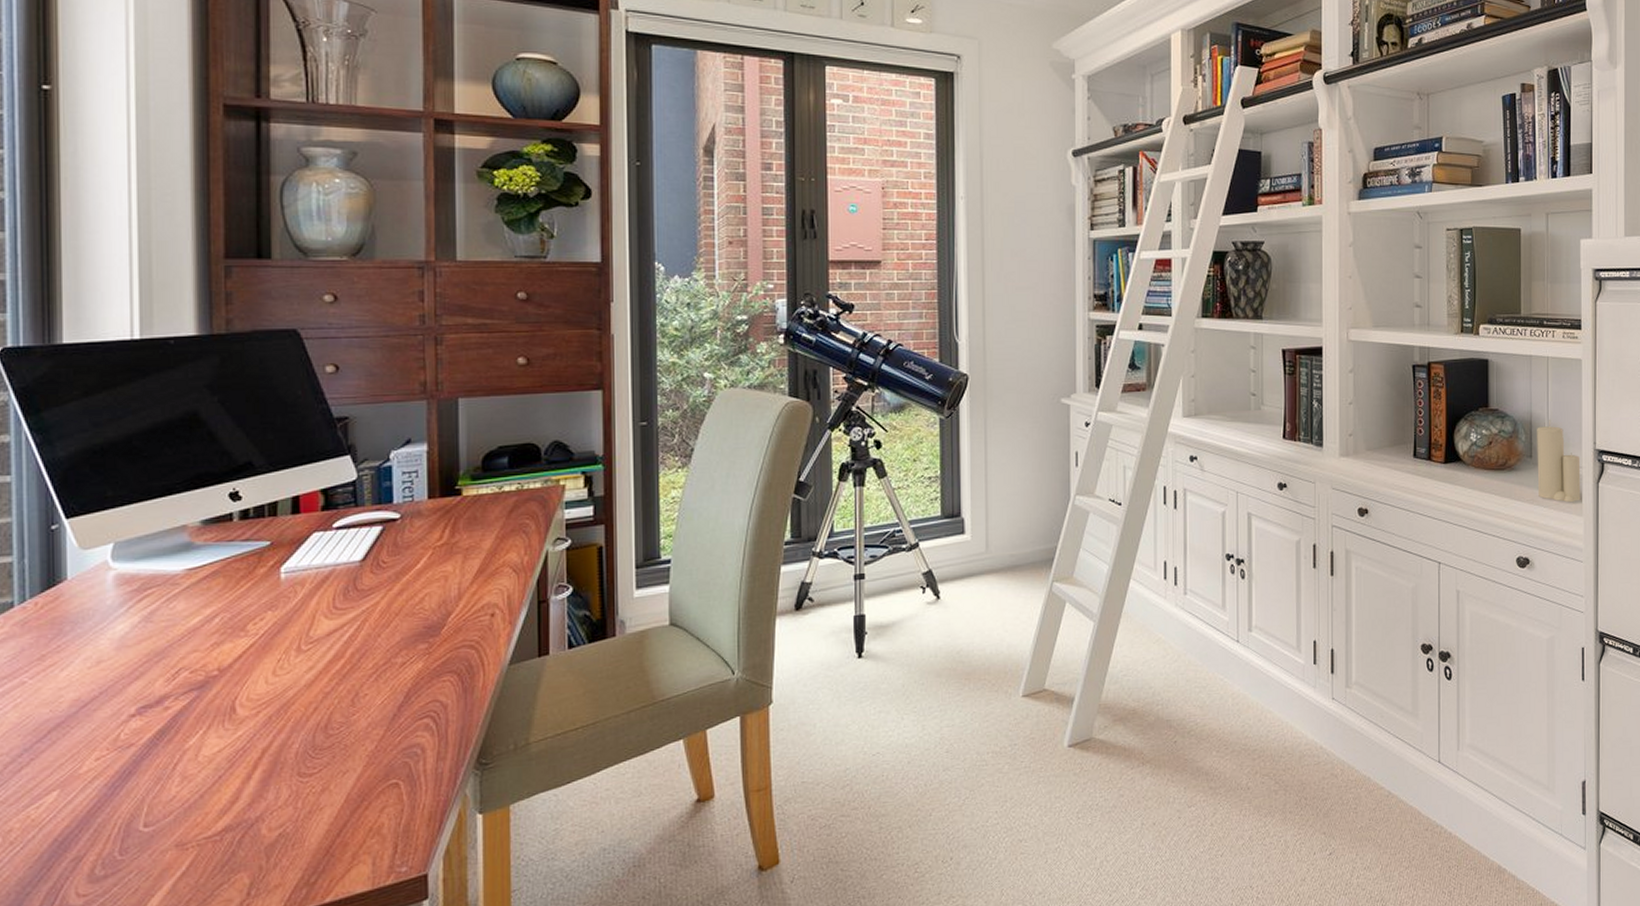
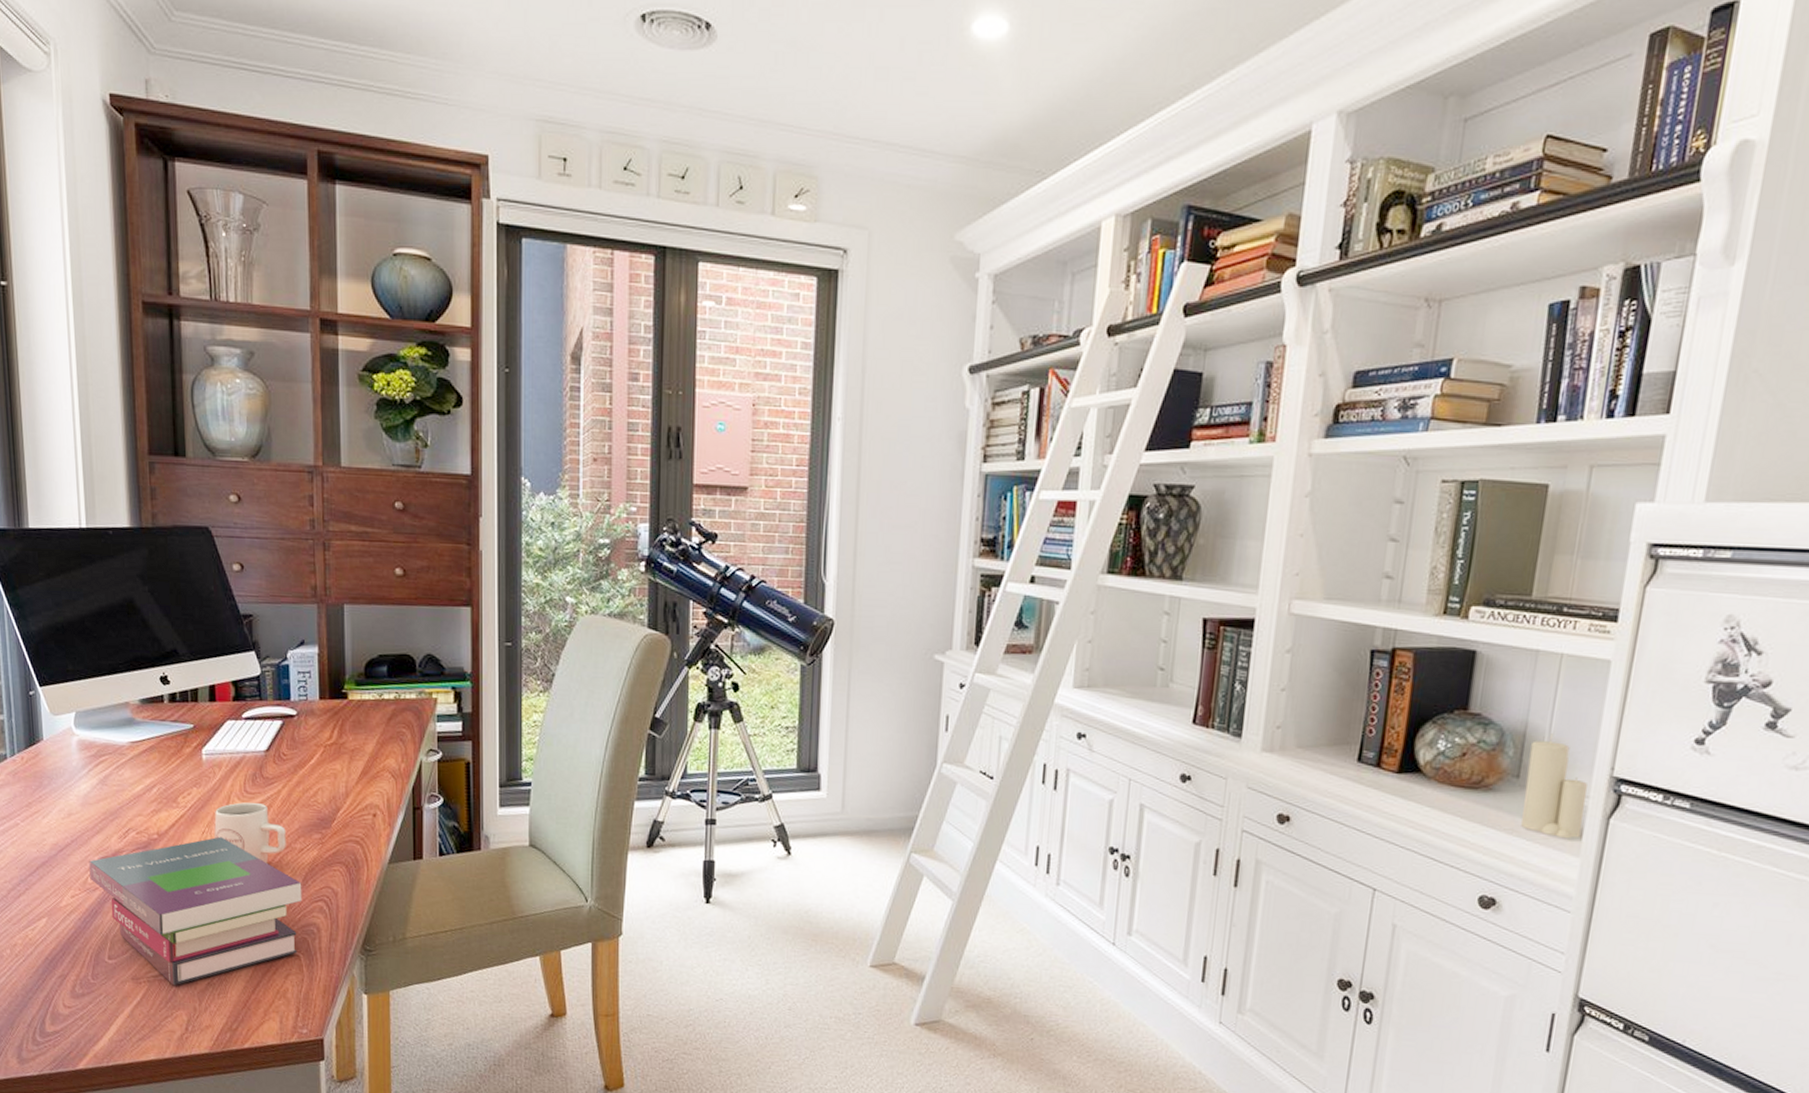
books: none [123,662,404,845] -> present [89,836,303,986]
mug: none [293,618,384,685] -> present [214,802,286,864]

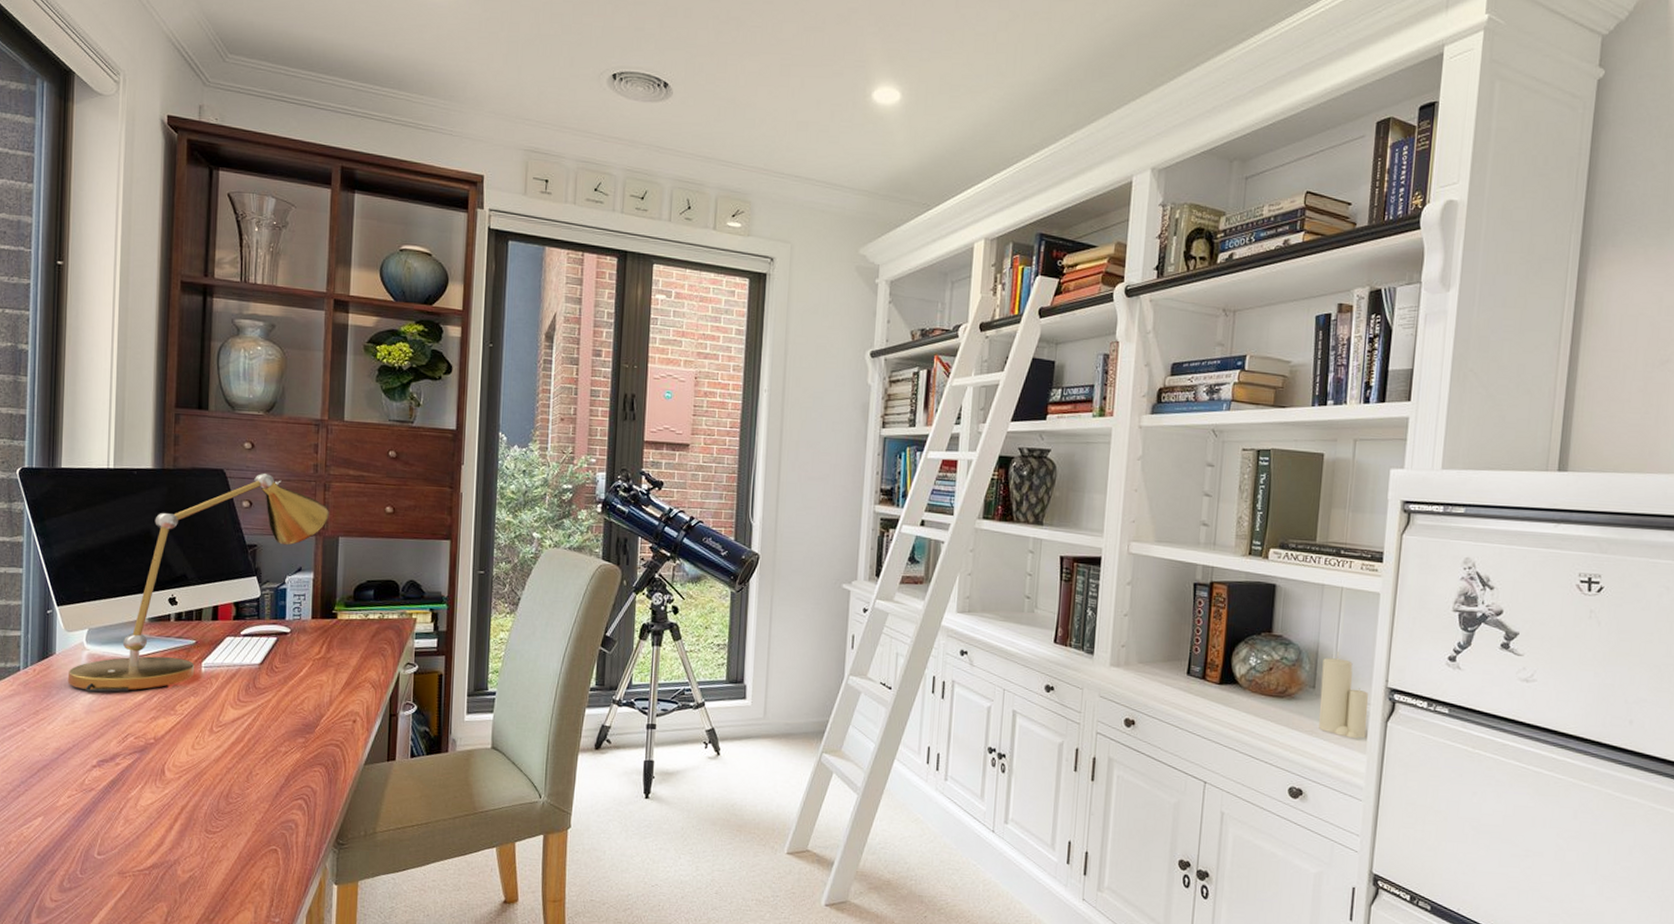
desk lamp: none [58,531,331,784] -> present [67,473,329,693]
books: present [89,836,303,986] -> none [87,741,284,880]
mug: present [214,802,286,864] -> none [207,709,273,765]

